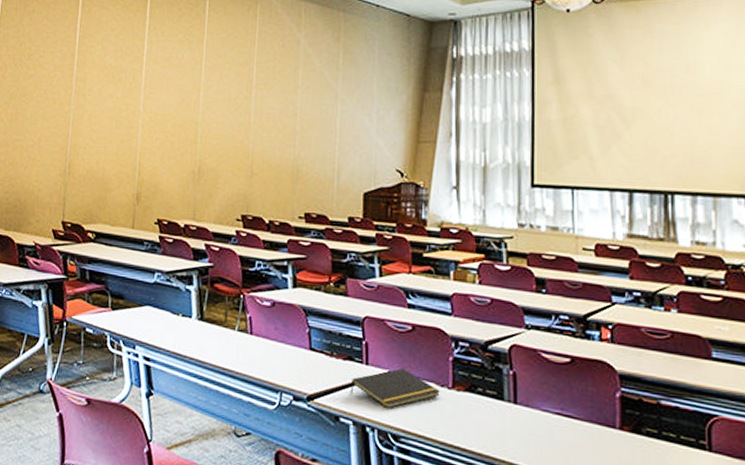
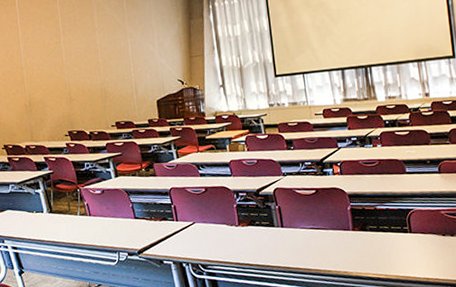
notepad: present [350,368,440,409] -> none [168,218,231,248]

